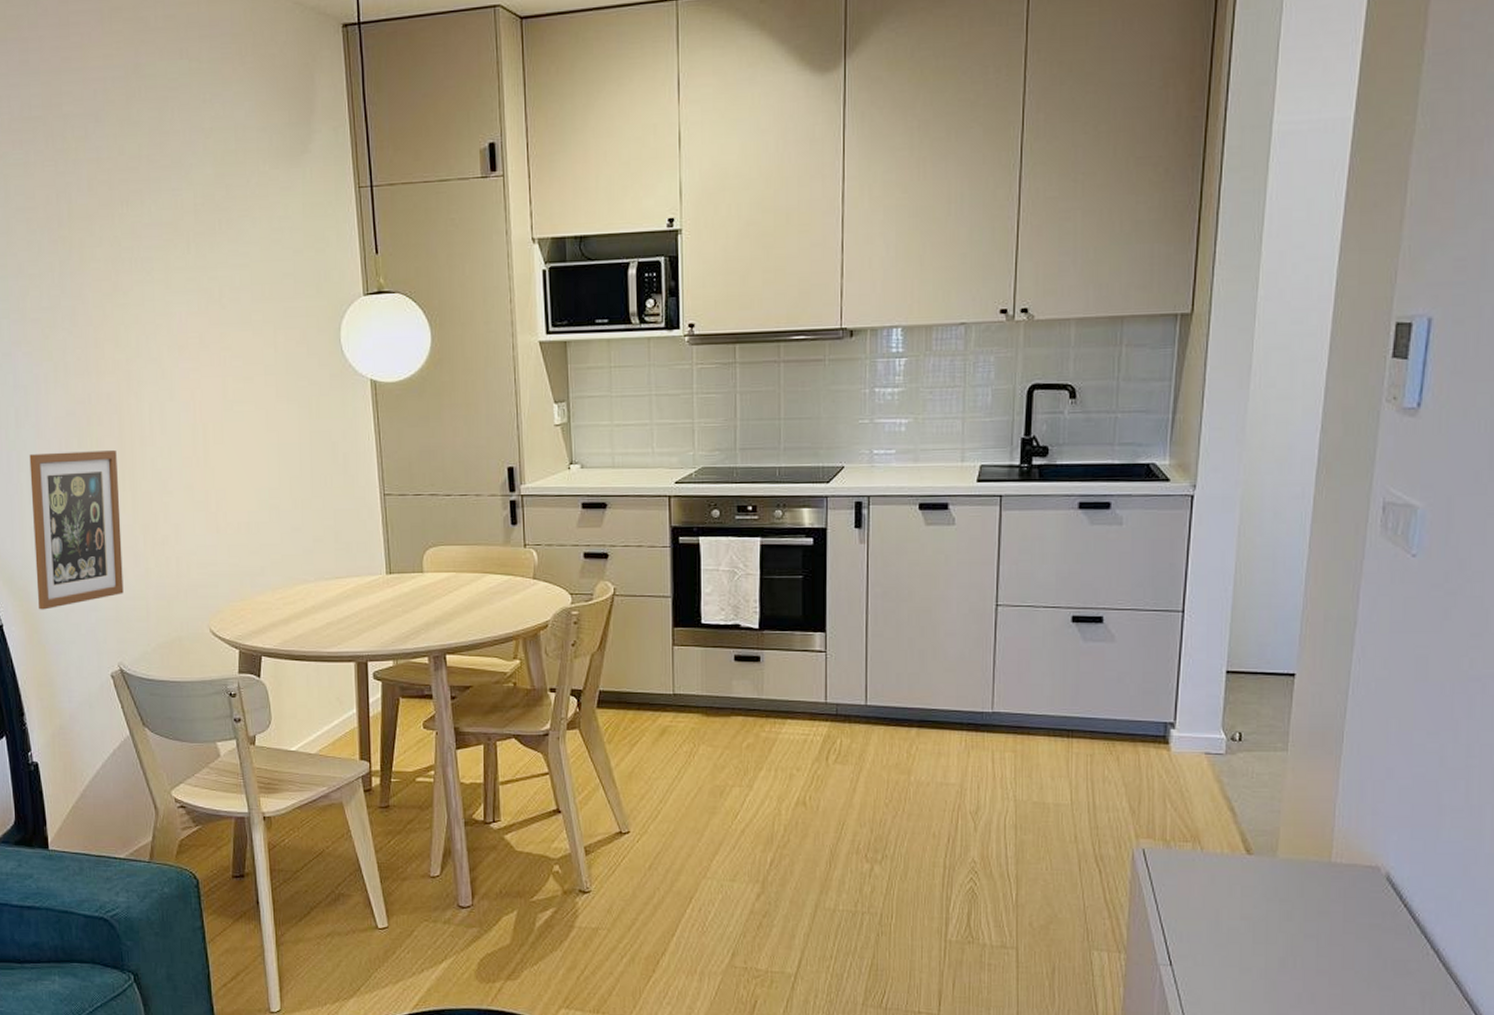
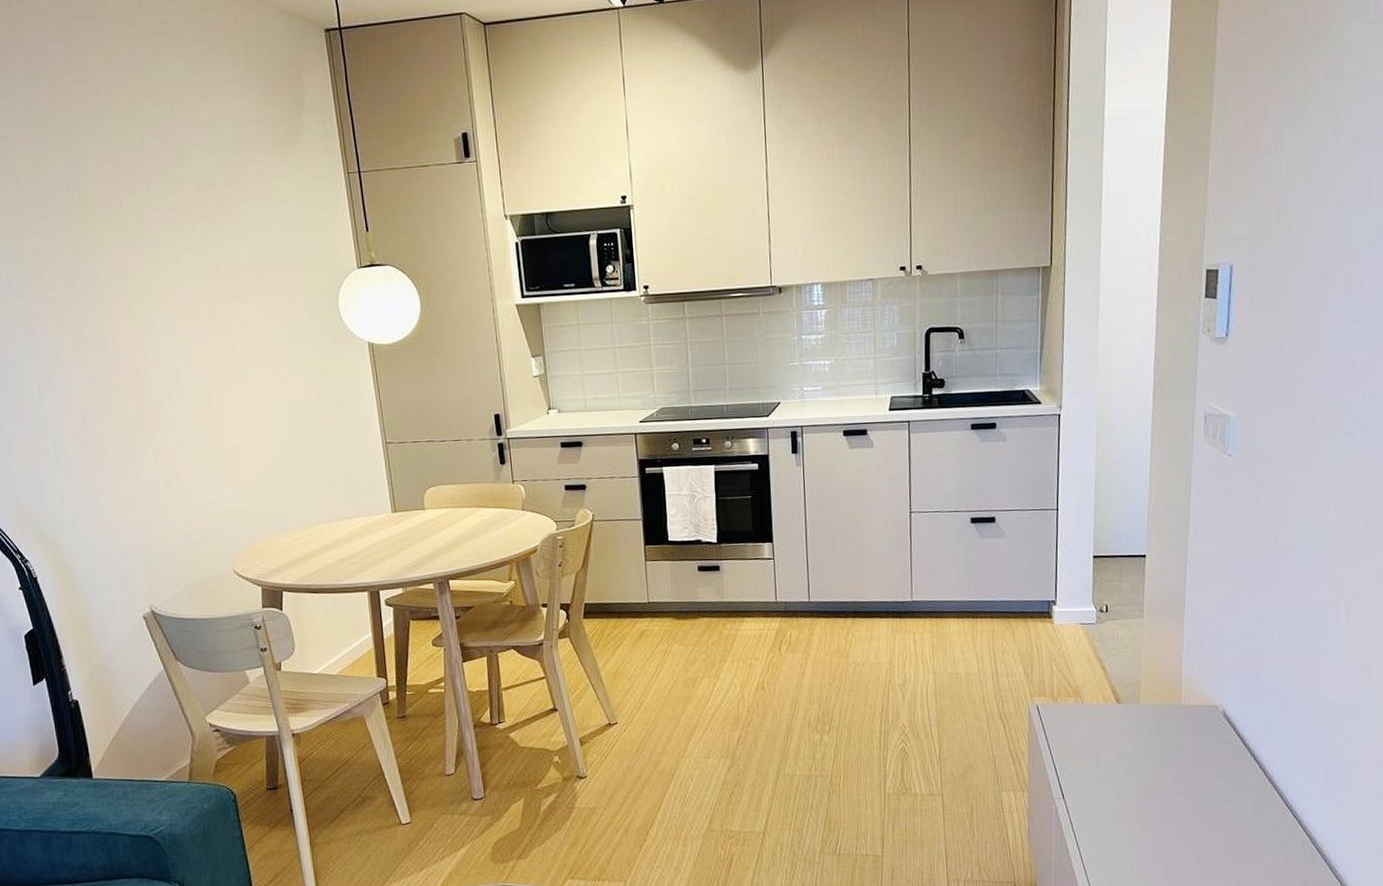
picture frame: present [29,450,124,610] -> none [53,414,151,562]

